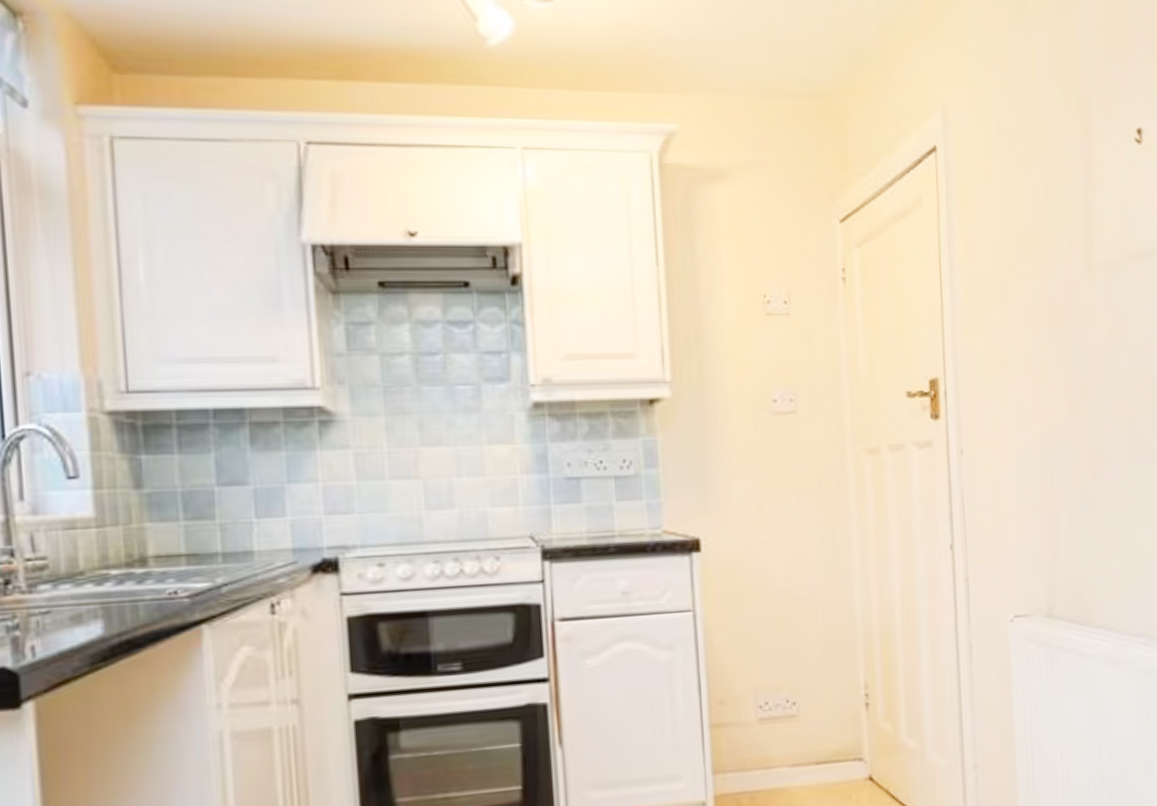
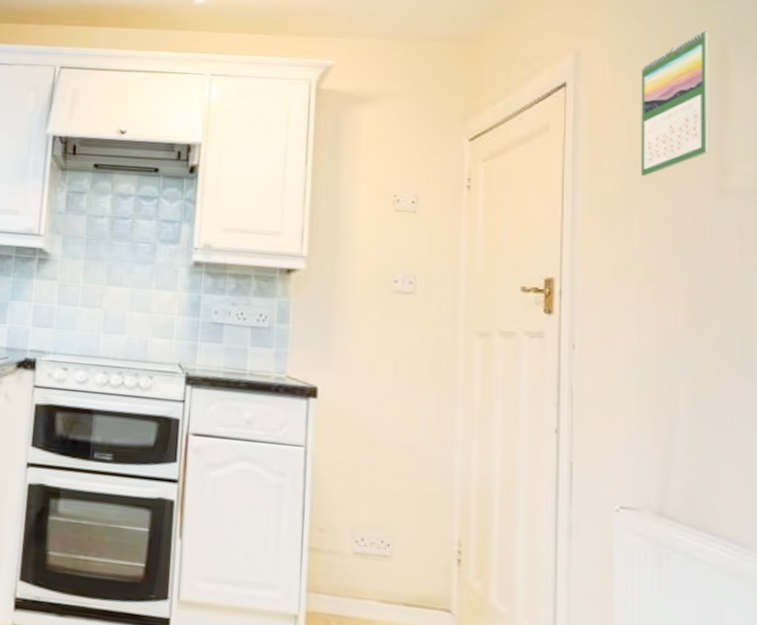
calendar: none [1009,79,1078,254] -> present [641,29,710,177]

